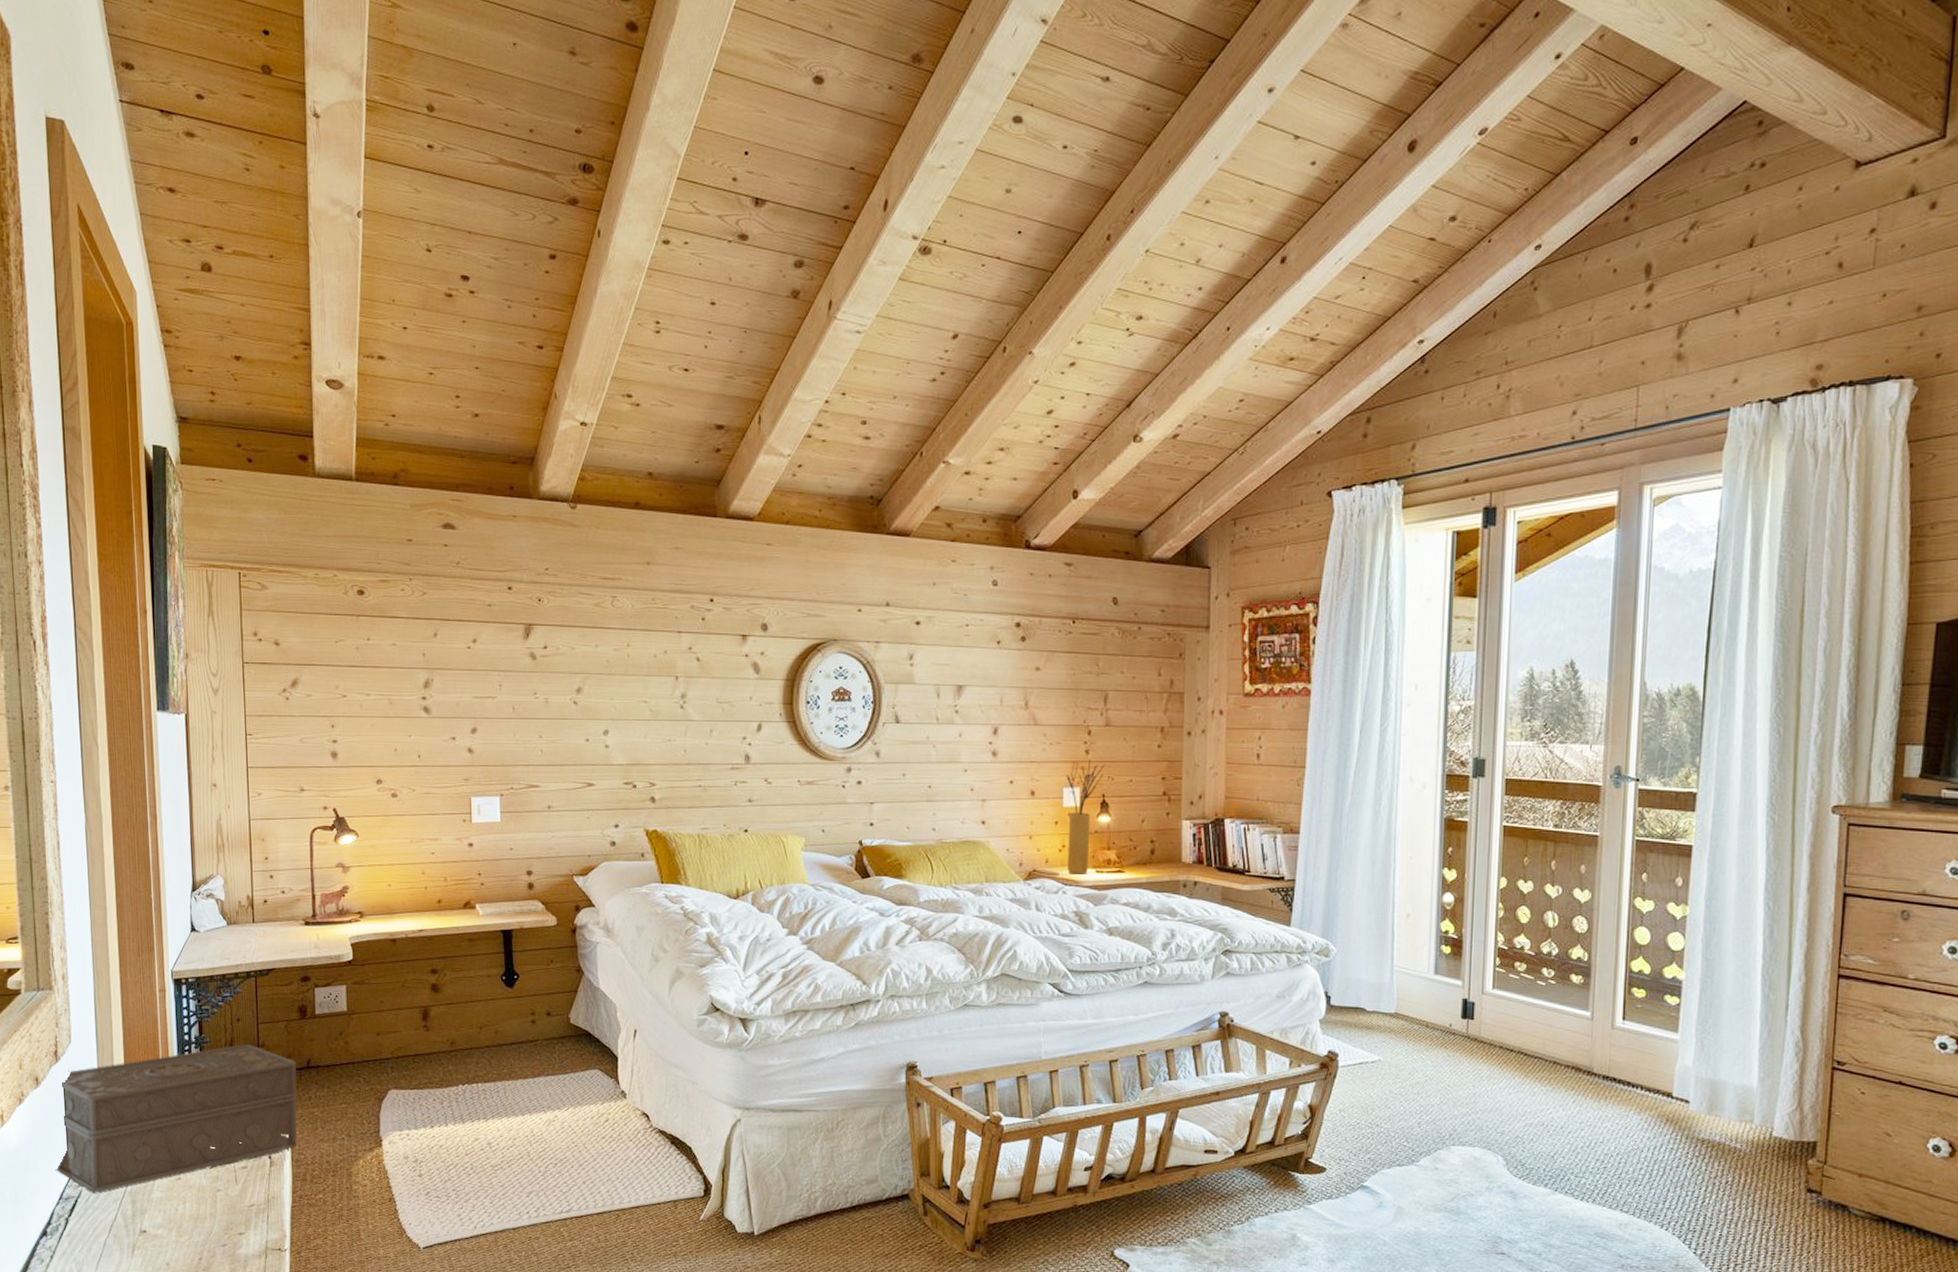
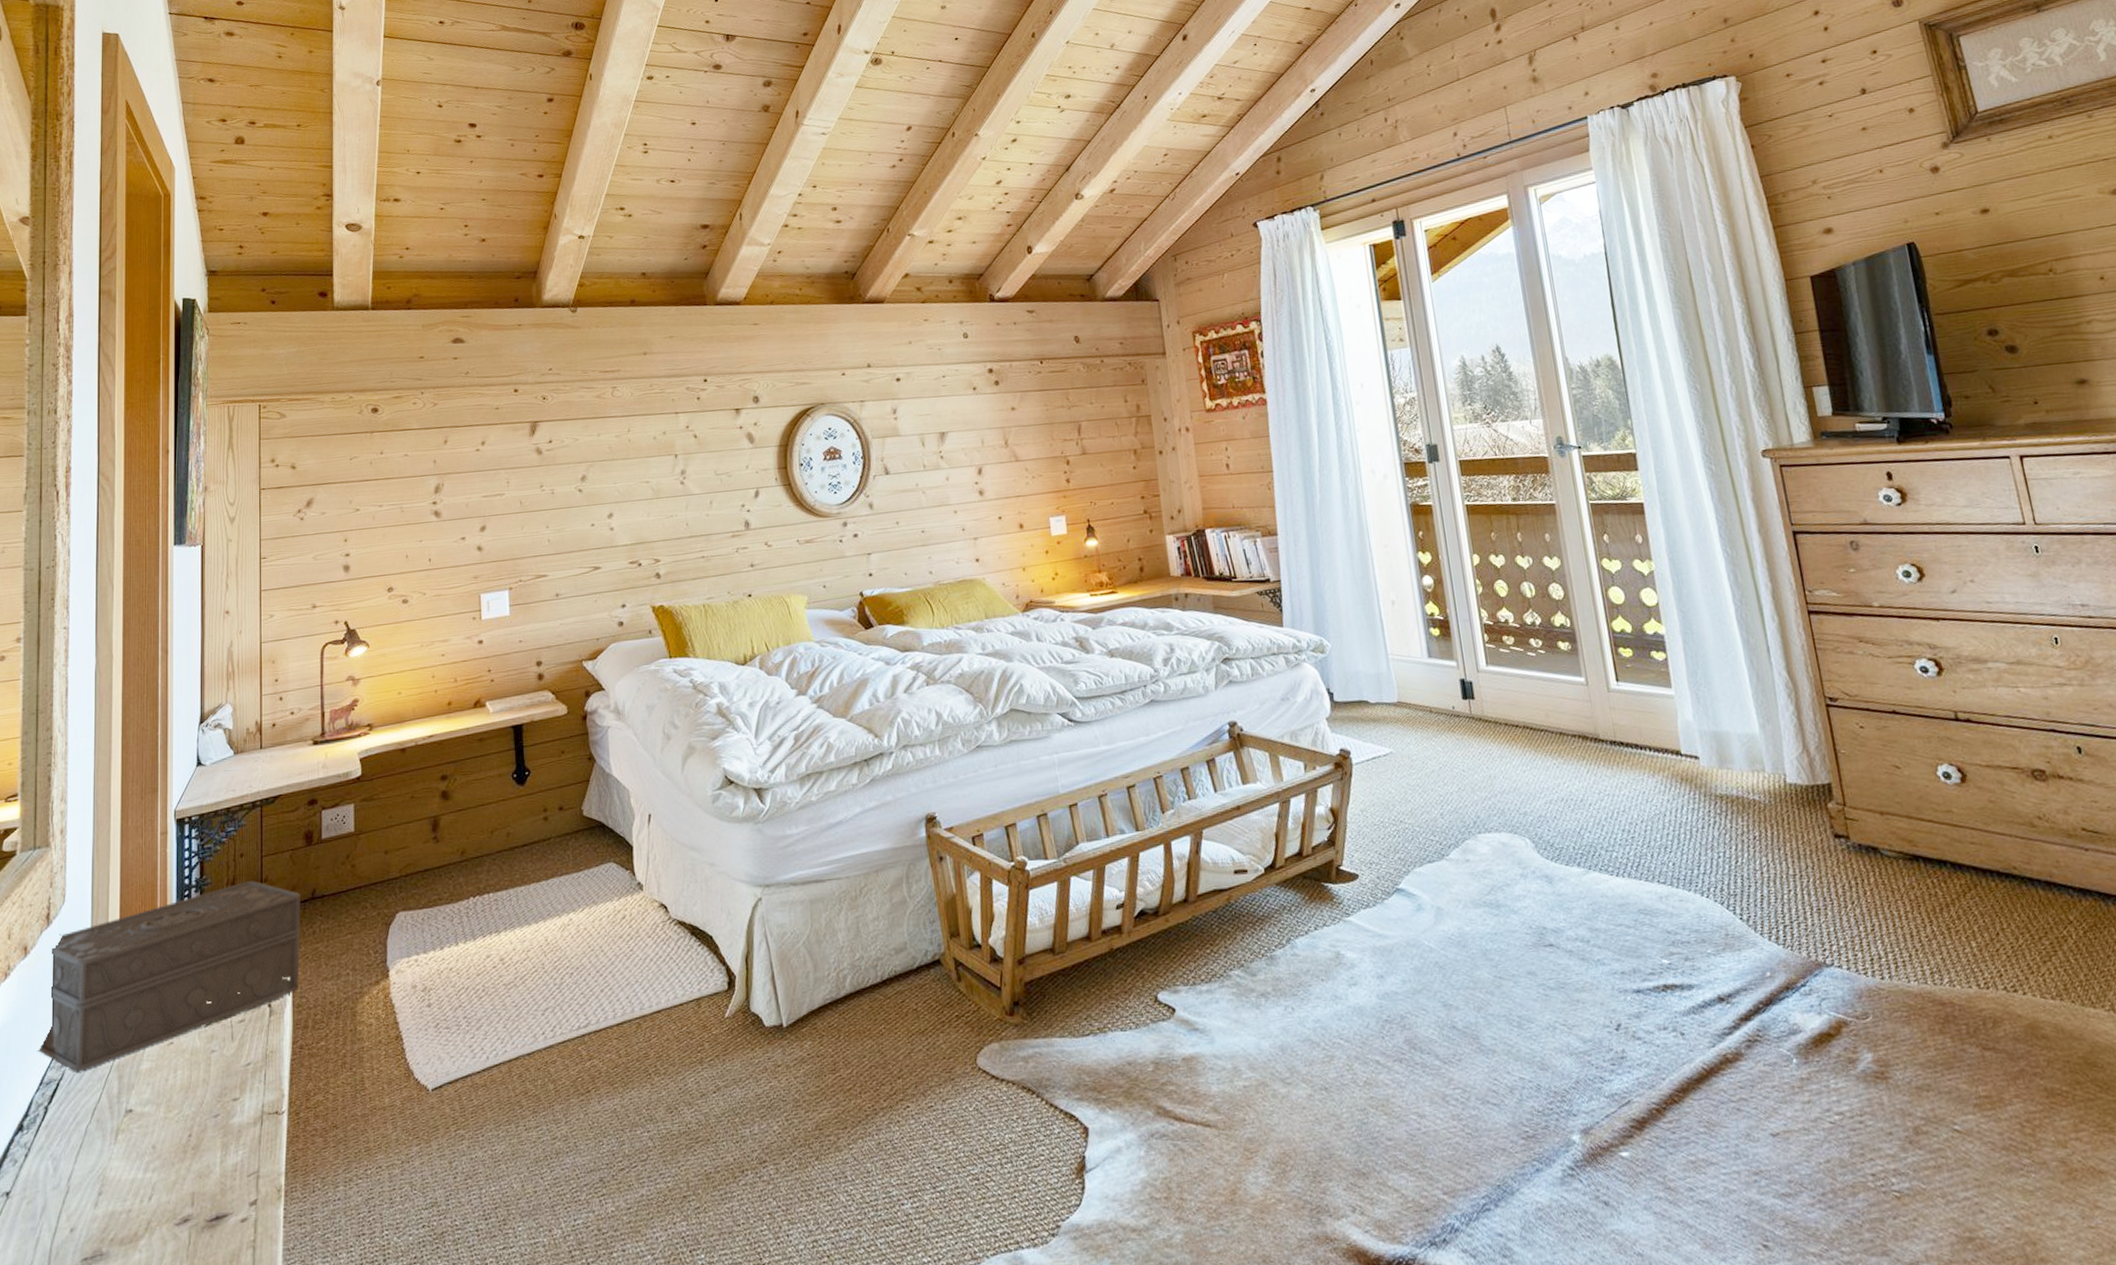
vase: present [1066,759,1105,875] -> none [1051,488,1086,601]

